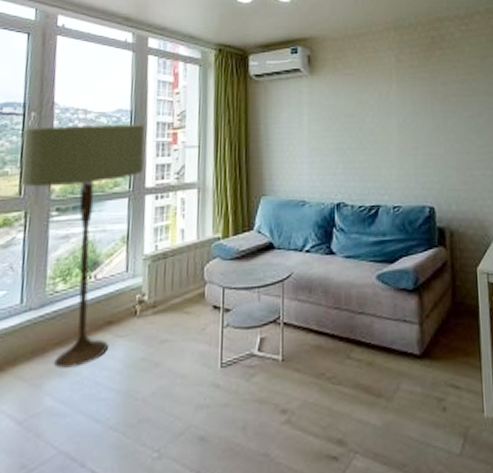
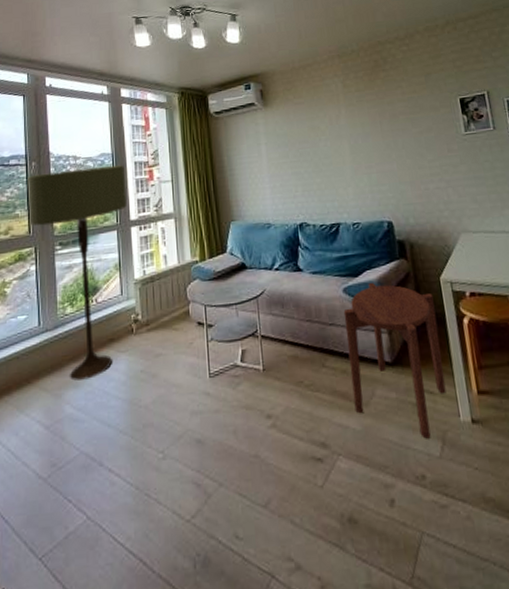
side table: none [375,269,473,436] -> present [343,282,446,439]

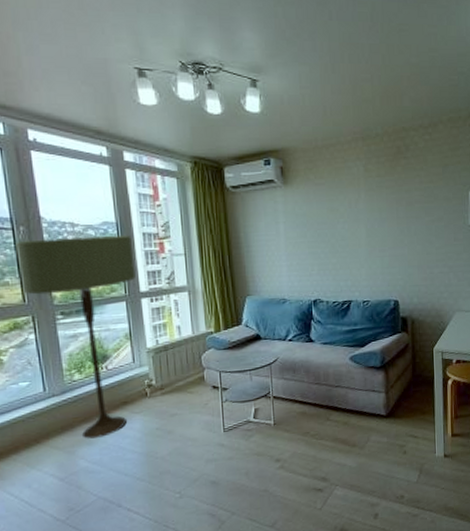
side table: present [343,282,446,439] -> none [348,351,427,470]

